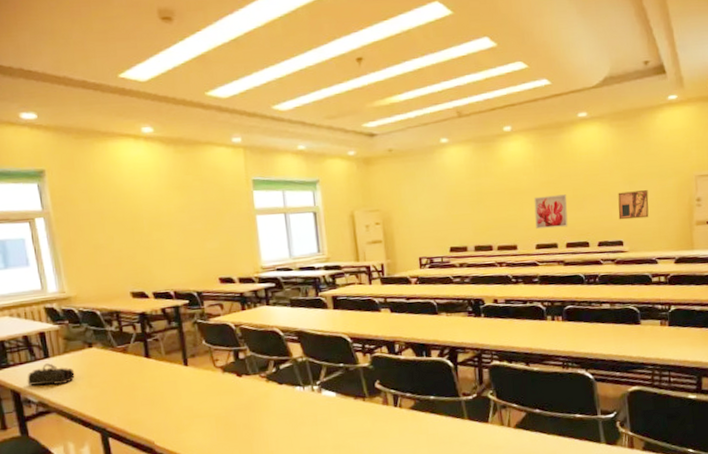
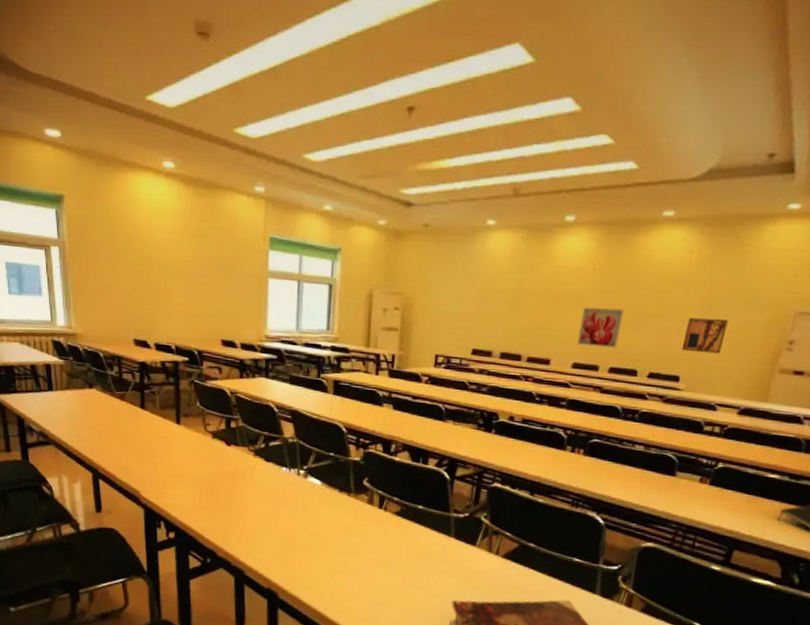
pencil case: present [27,363,75,386] -> none [31,396,74,420]

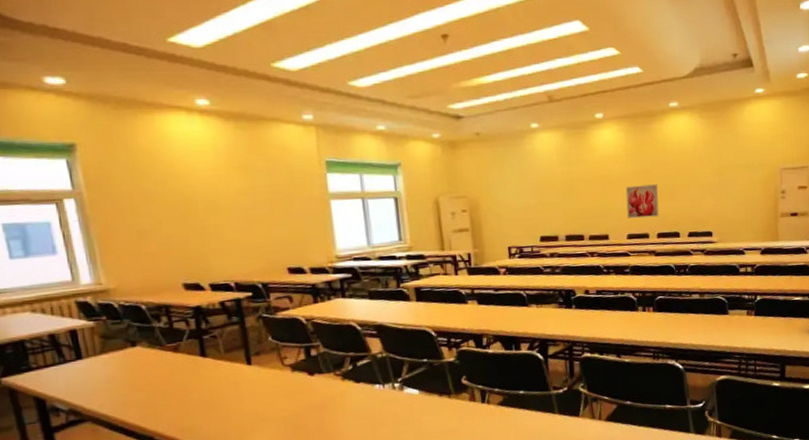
wall art: present [681,317,728,354] -> none [707,182,737,211]

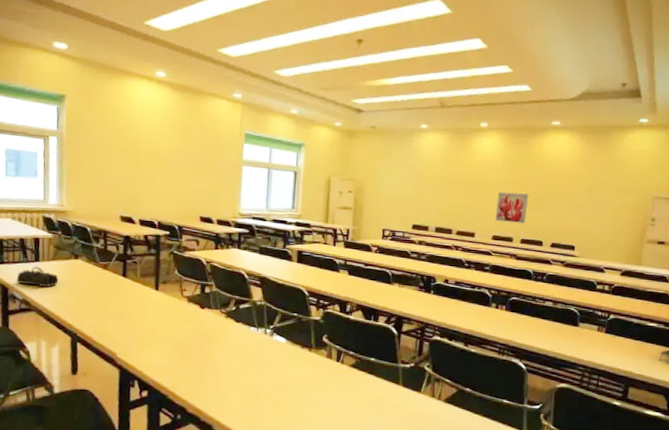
pencil case: none [54,365,115,391] -> present [16,266,59,288]

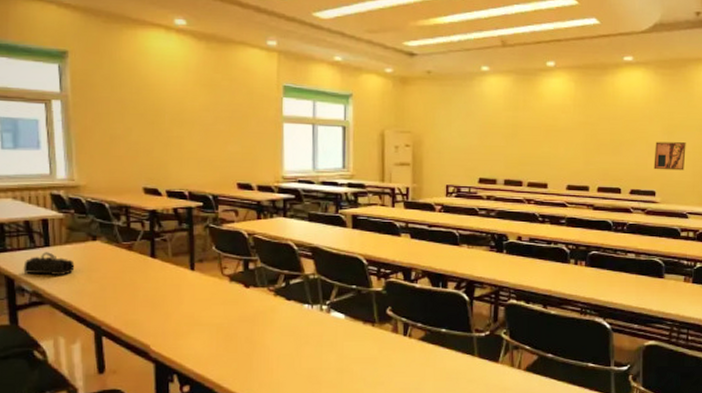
wall art: present [495,191,529,224] -> none [569,136,604,171]
wall art: none [574,200,606,229] -> present [653,142,686,171]

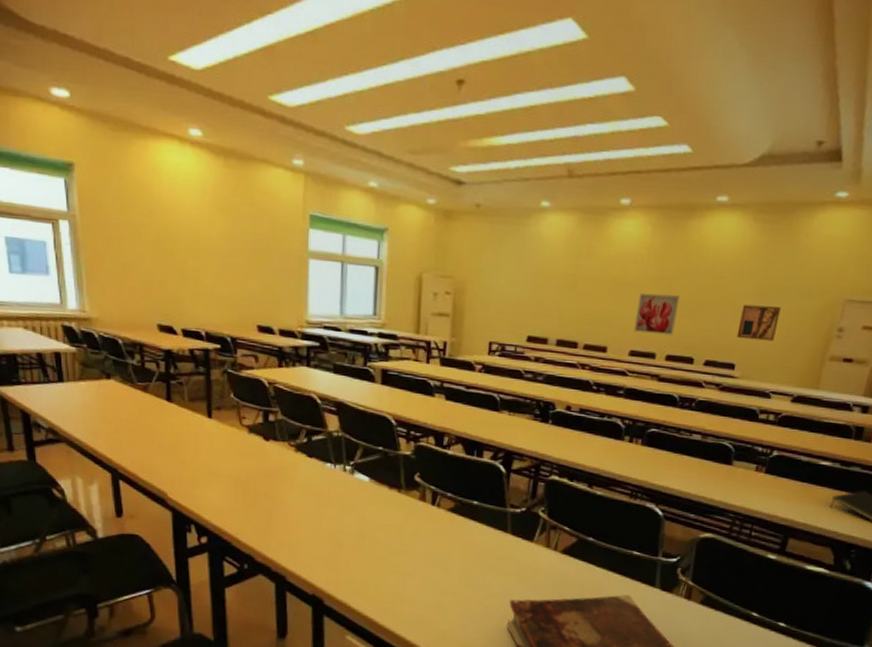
pencil case: present [23,252,75,276] -> none [38,387,89,414]
wall art: none [569,136,604,171] -> present [634,292,680,336]

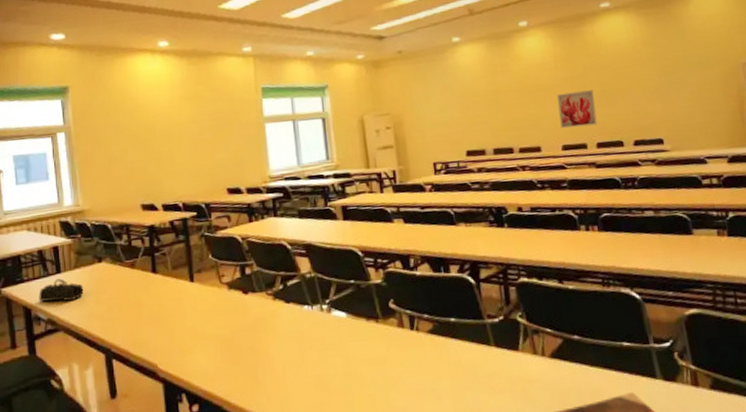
pencil case: none [38,387,89,414] -> present [39,278,84,302]
wall art: present [736,304,781,342] -> none [652,81,692,116]

